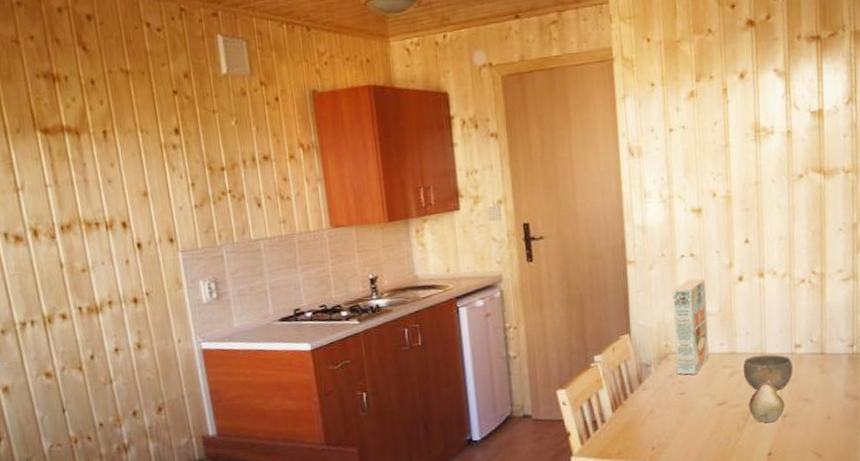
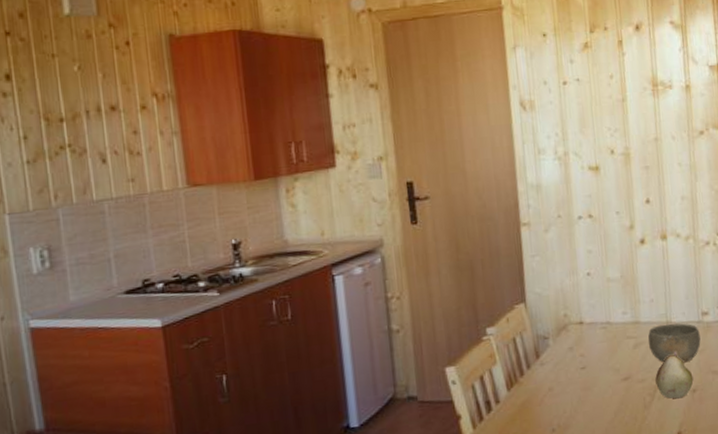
cereal box: present [672,279,709,375] -> none [570,242,612,348]

